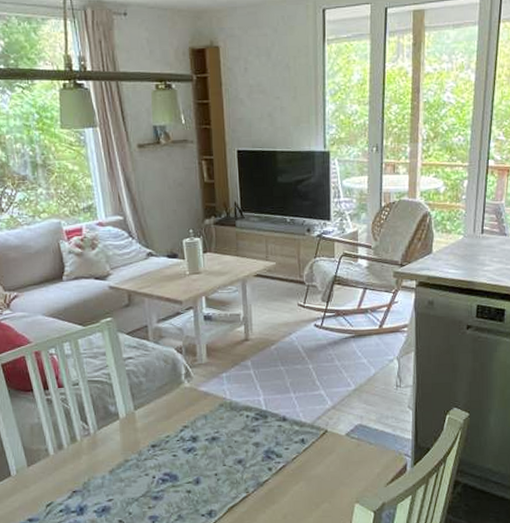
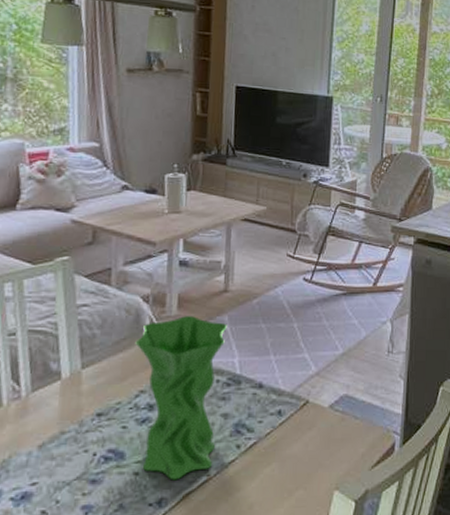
vase: none [175,363,251,497] -> present [135,316,227,481]

